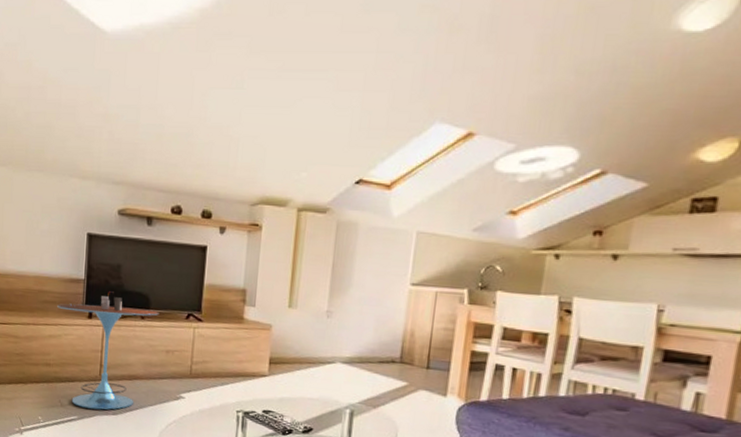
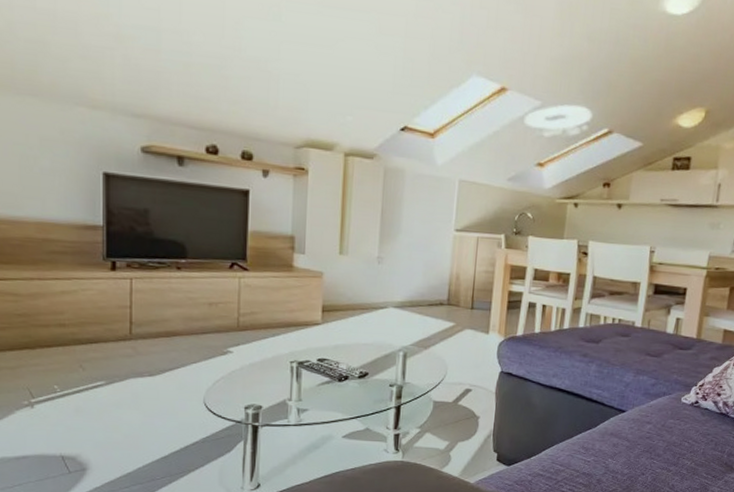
side table: present [57,291,159,410] -> none [69,239,198,372]

